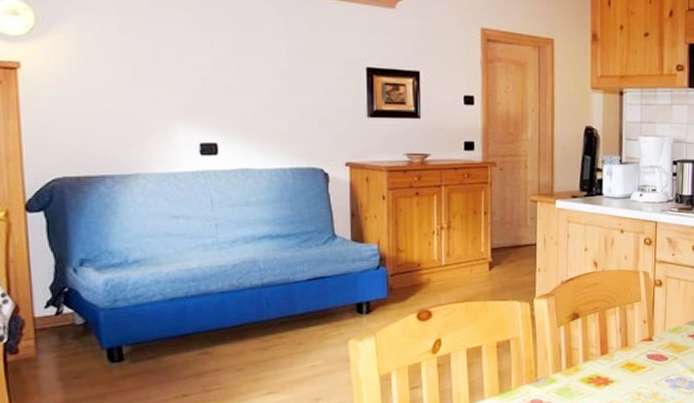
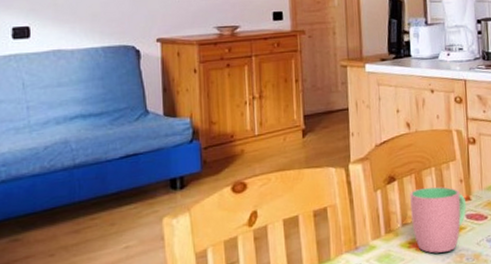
cup: none [593,325,649,390] -> present [410,186,467,253]

